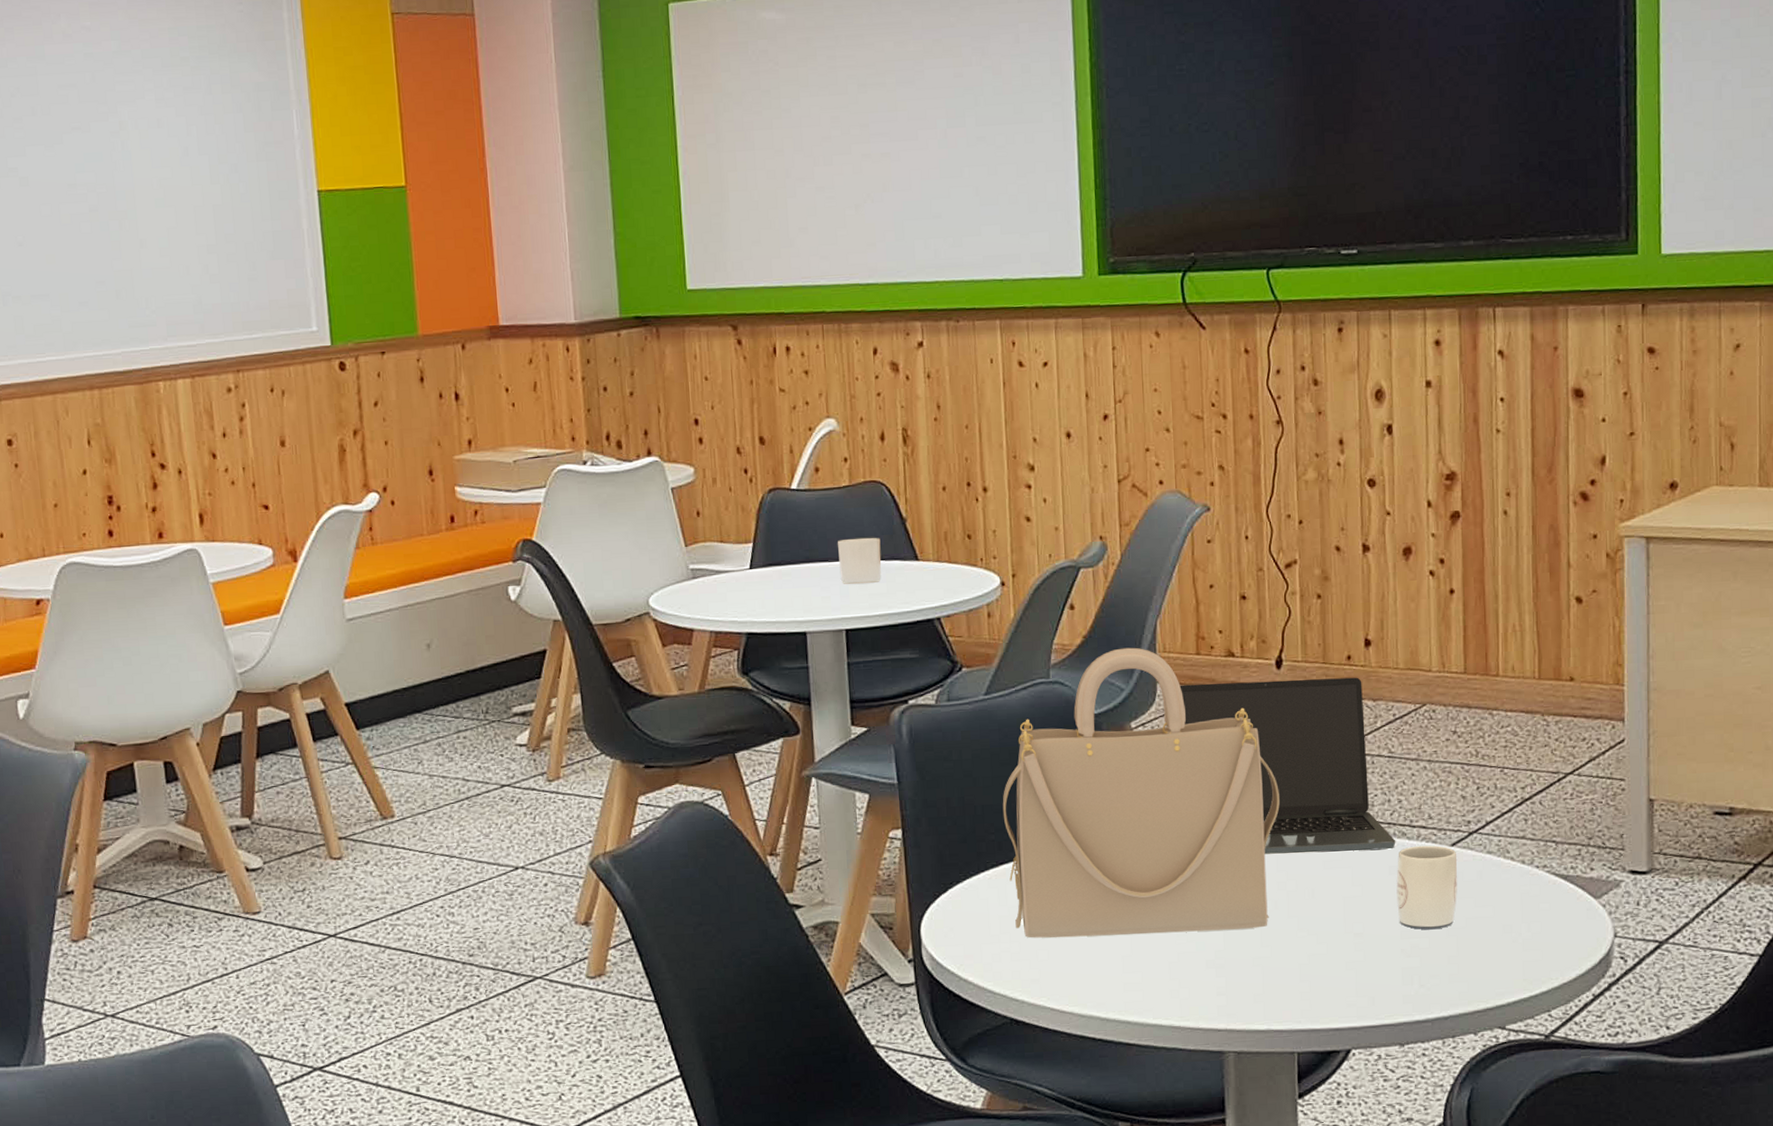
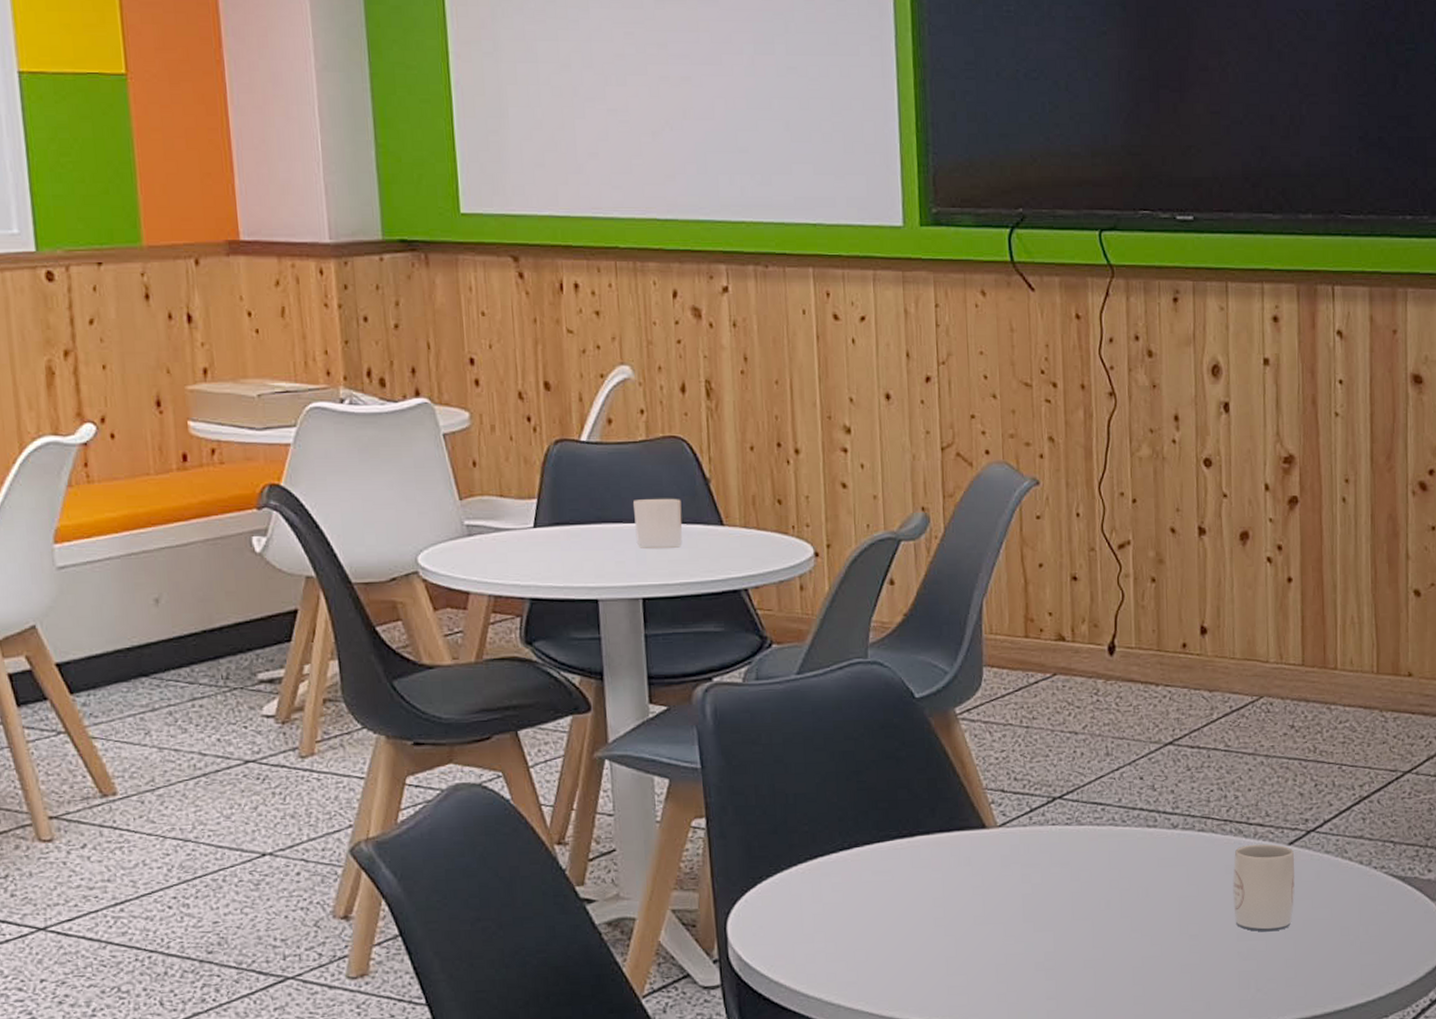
handbag: present [1002,647,1280,938] -> none [816,627,1113,938]
laptop: present [1179,677,1396,854] -> none [1007,666,1232,851]

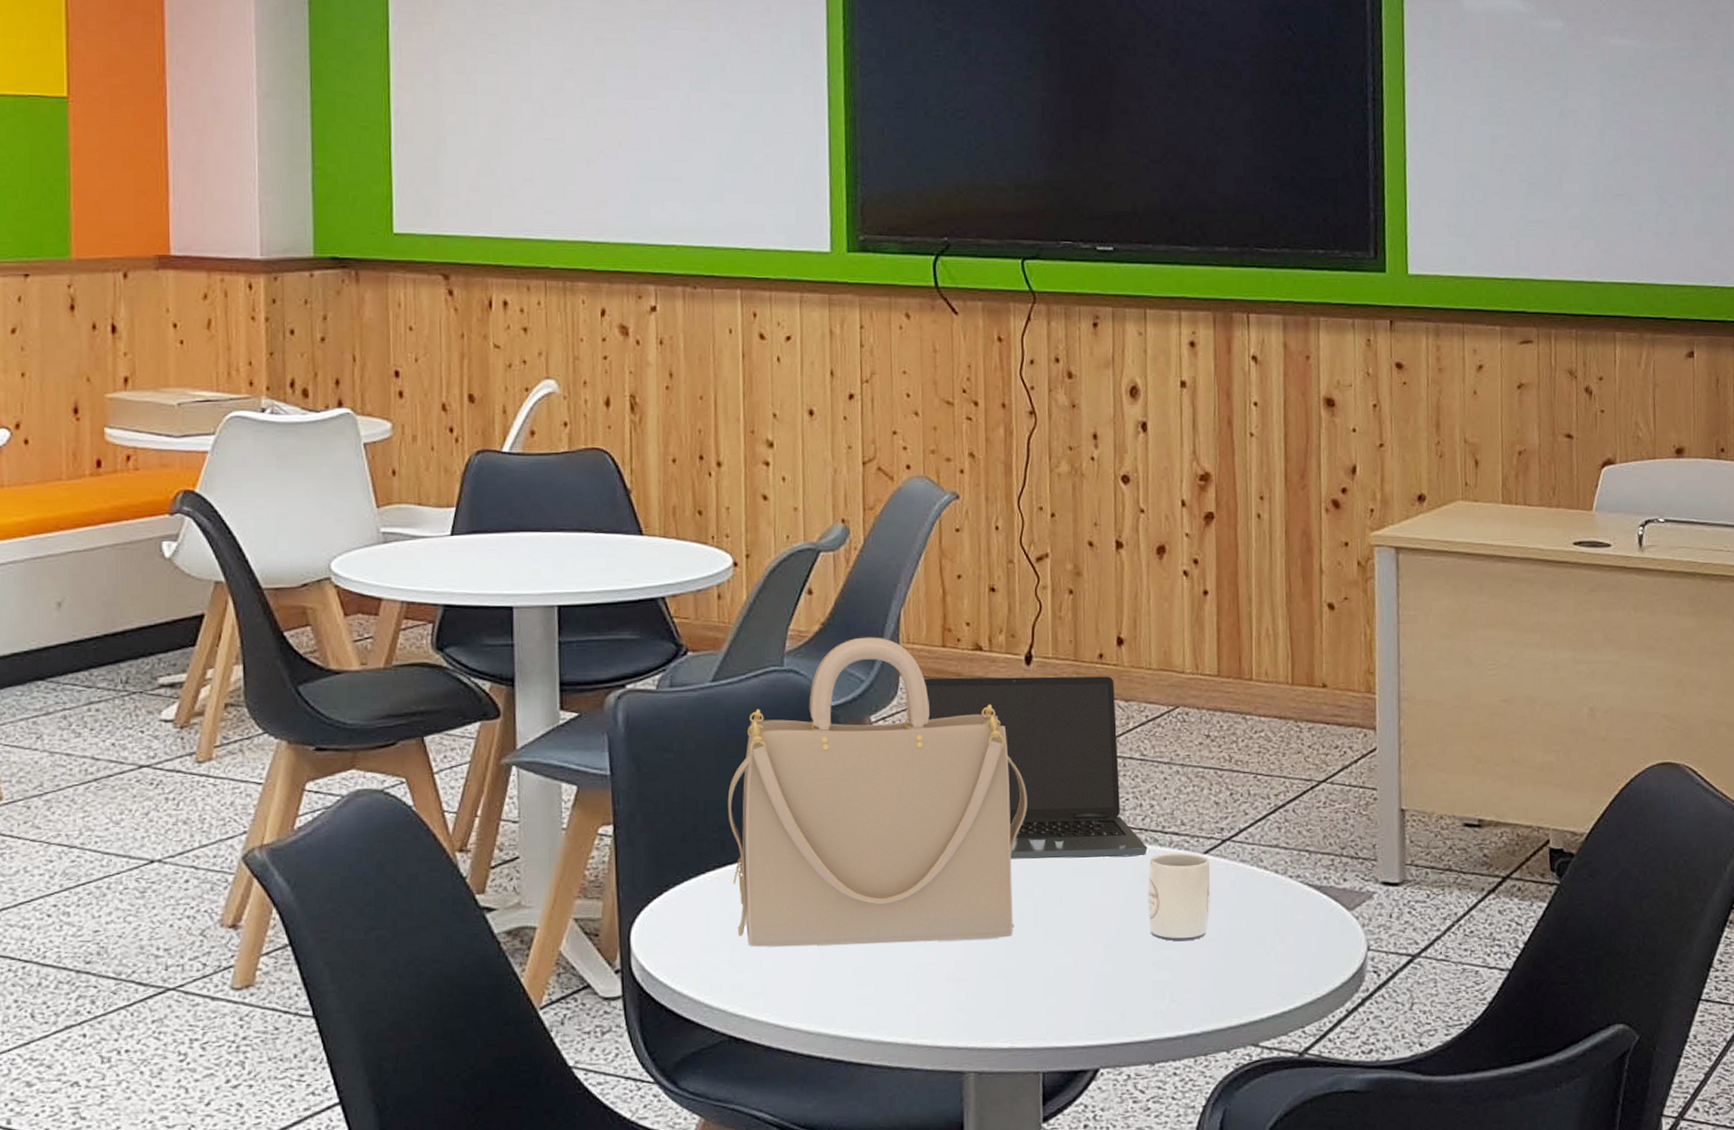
mug: present [632,498,683,550] -> none [552,508,602,558]
handbag: none [816,627,1113,938] -> present [727,637,1027,947]
laptop: none [1007,666,1232,851] -> present [923,676,1148,859]

